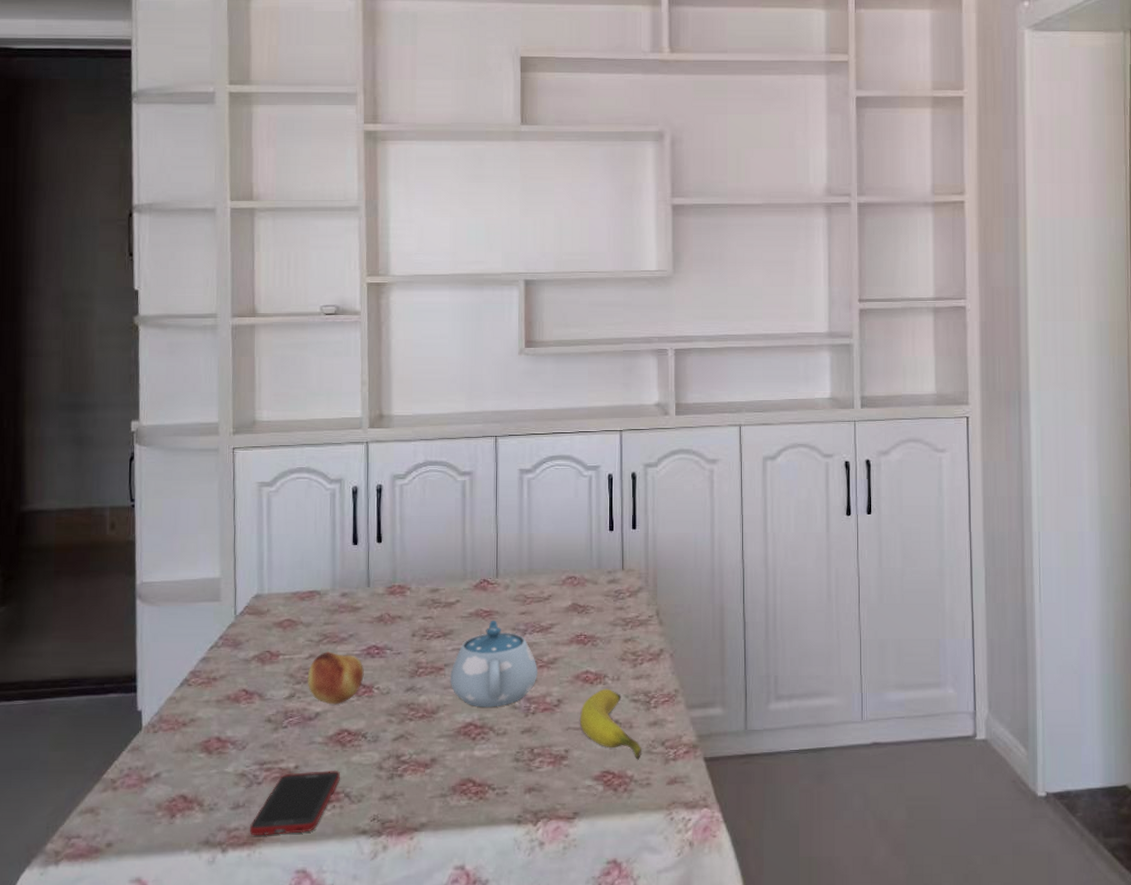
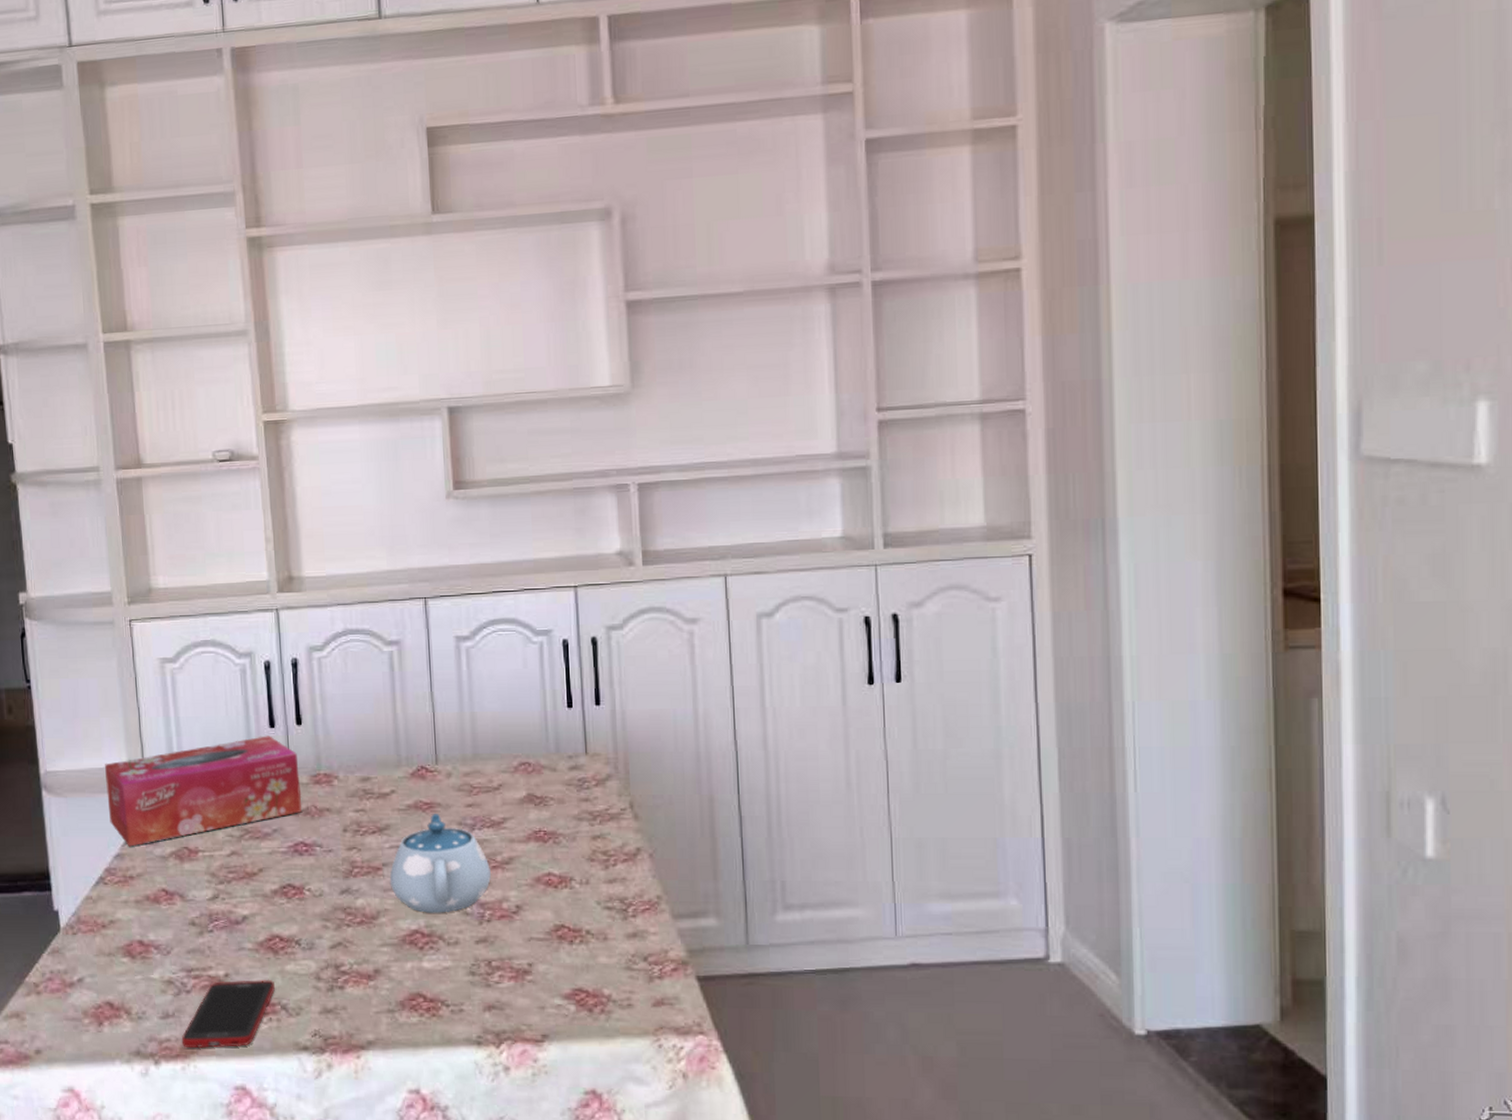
tissue box: none [198,552,377,651] -> present [105,735,302,847]
fruit: present [307,652,364,705] -> none [230,848,293,907]
banana: present [580,689,641,760] -> none [544,894,620,977]

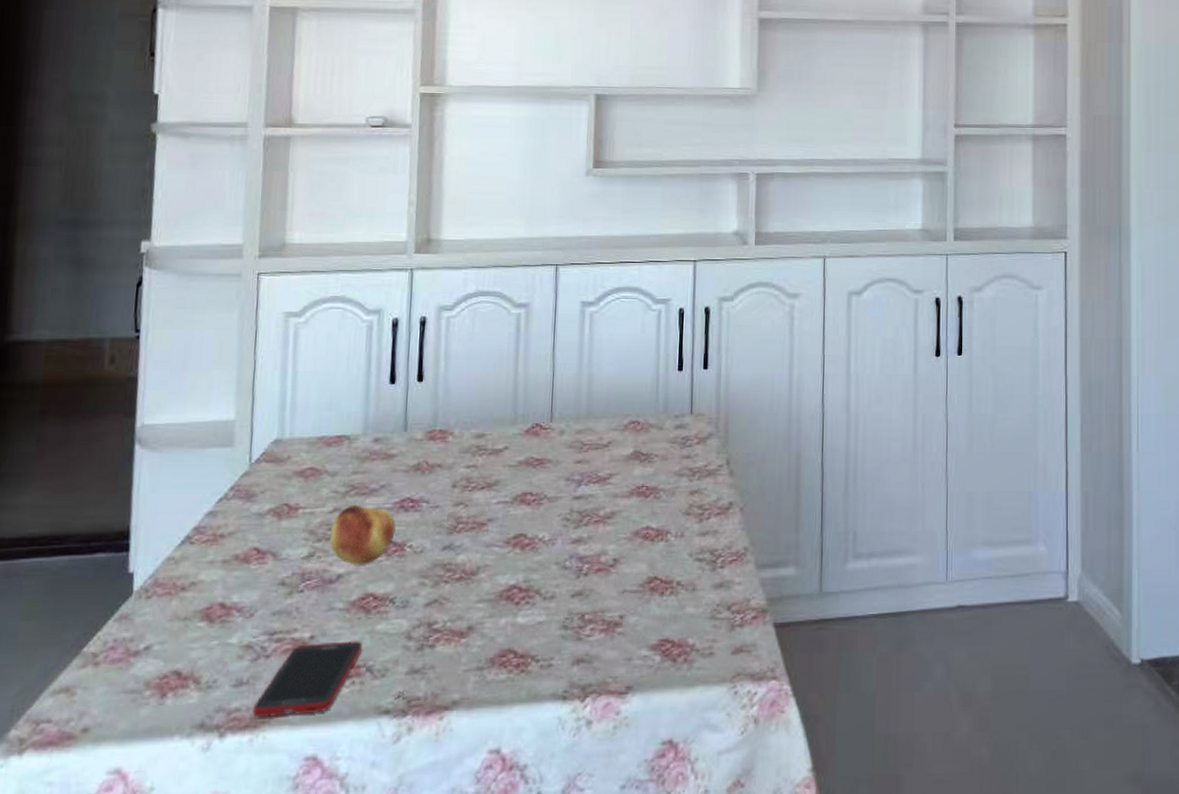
tissue box: present [105,735,302,847] -> none [206,391,415,504]
fruit: none [230,848,293,907] -> present [329,505,396,565]
teapot: present [389,814,491,913] -> none [493,470,593,568]

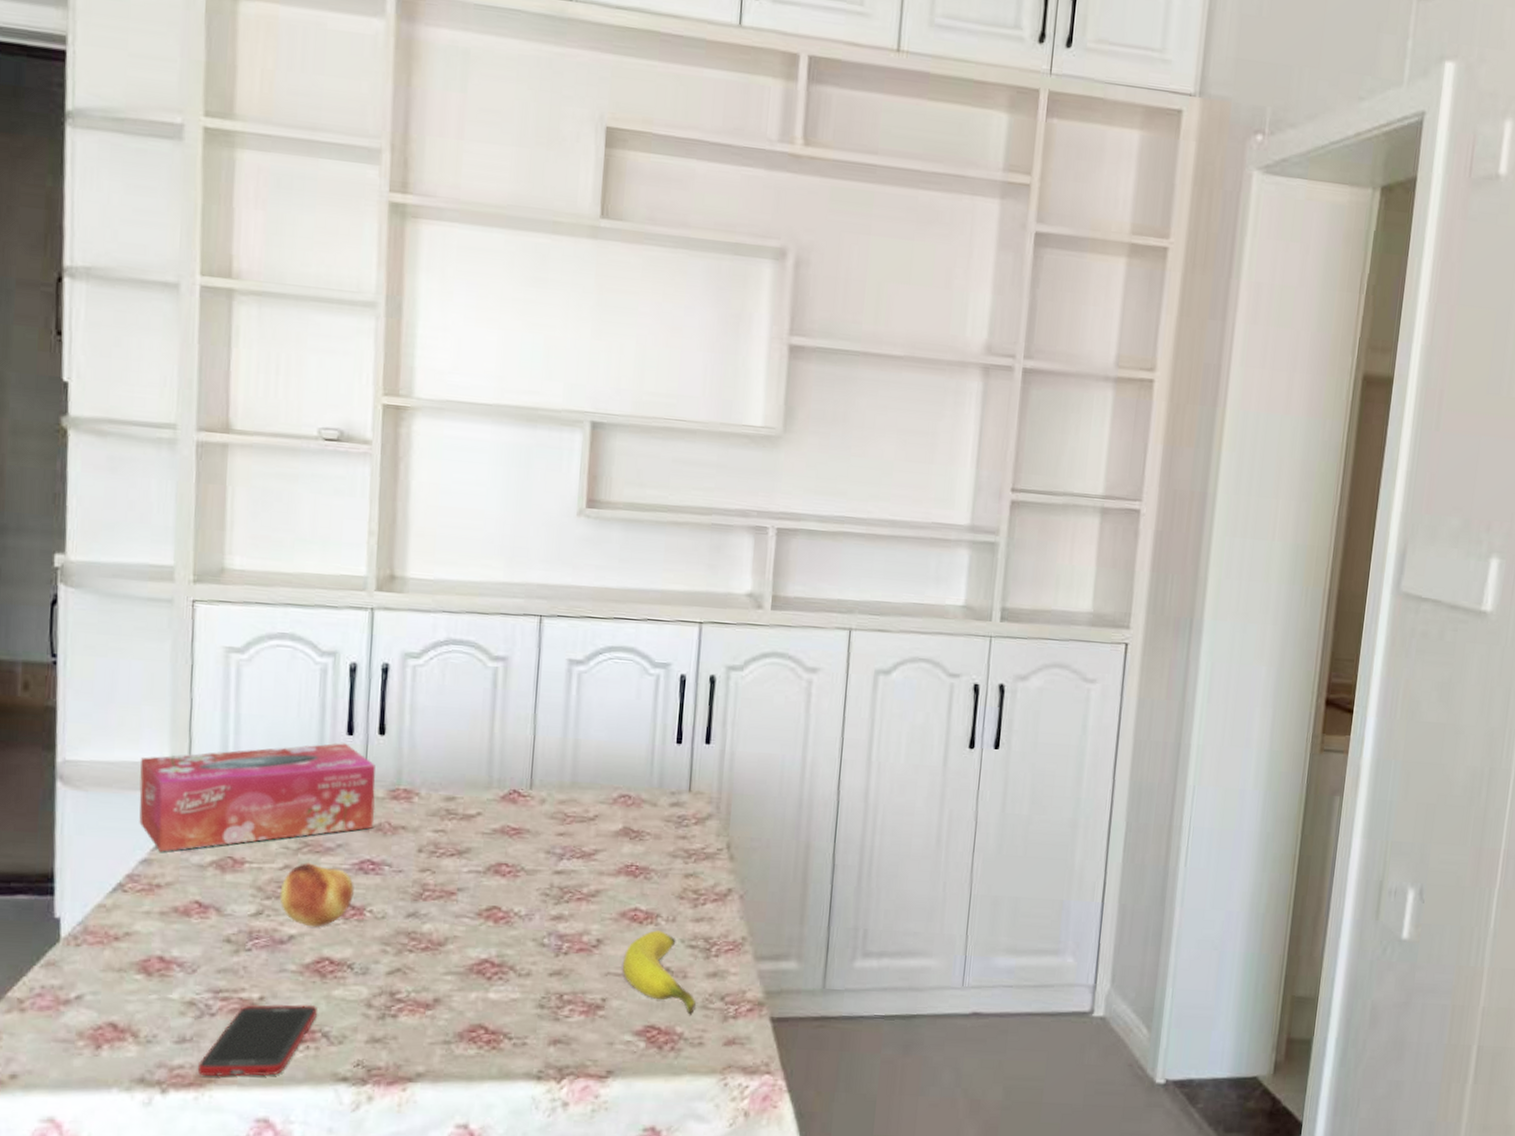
tissue box: none [206,391,415,504] -> present [139,743,376,852]
banana: none [638,546,705,626] -> present [623,930,696,1015]

